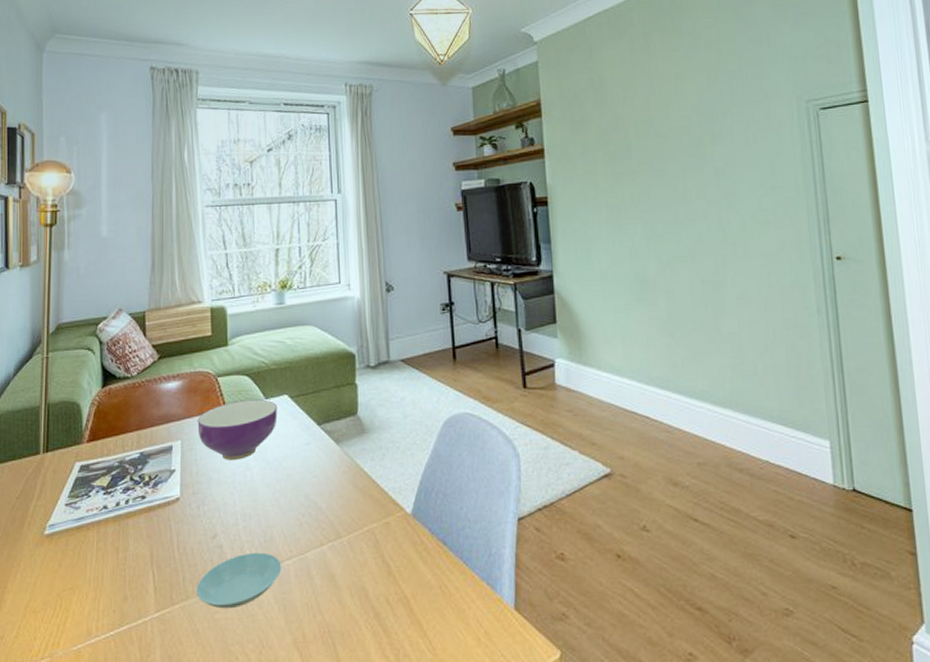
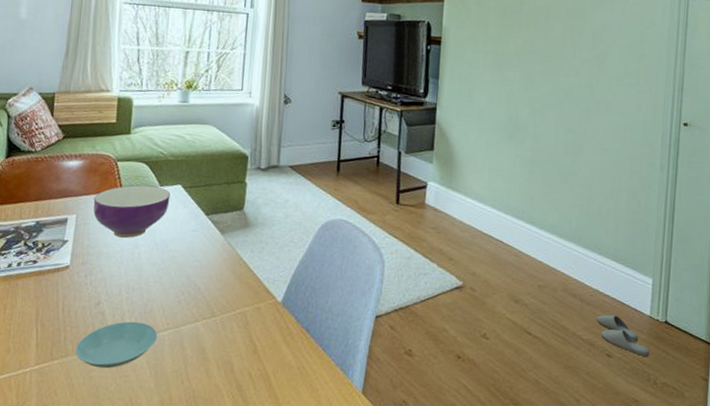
slippers: none [771,488,840,533] -> present [596,314,649,356]

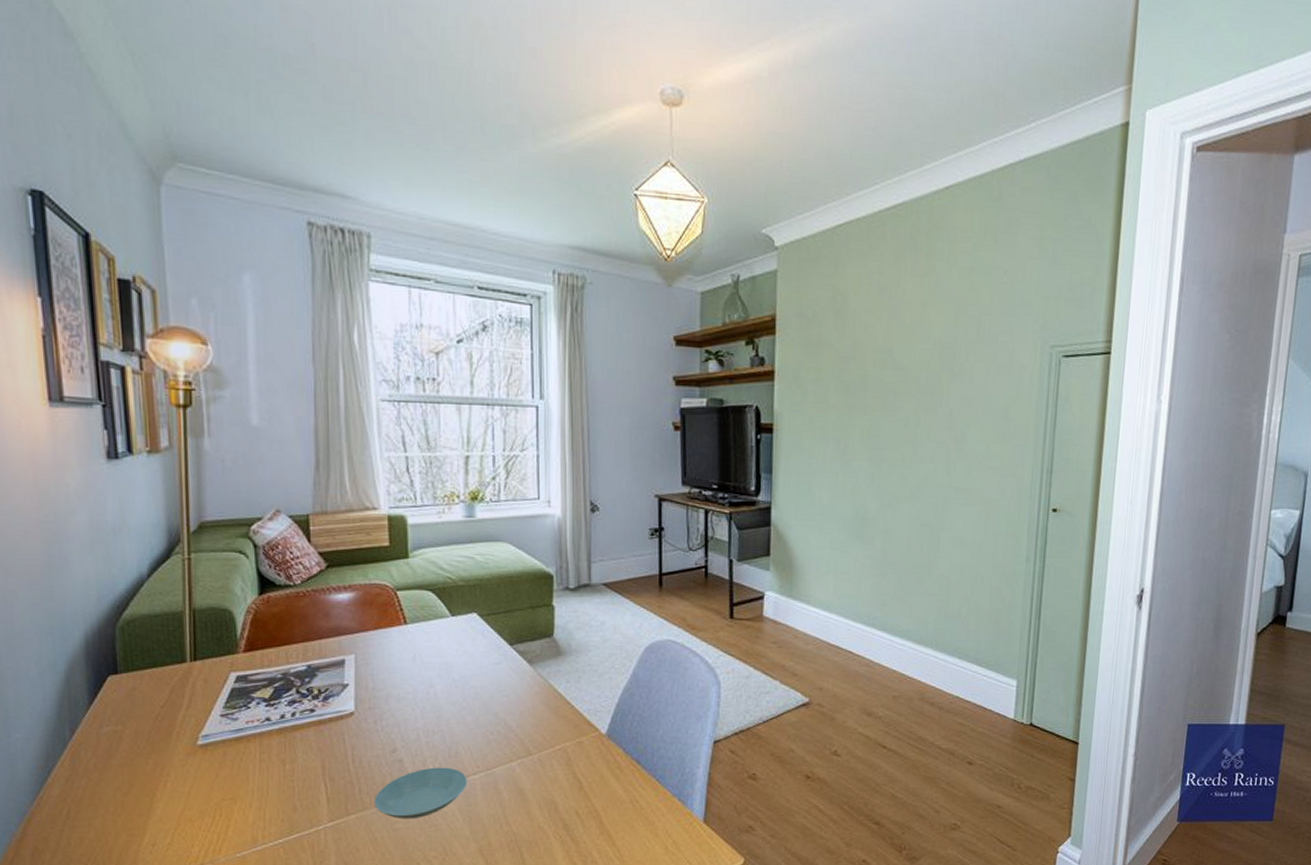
bowl: present [93,185,171,238] -> none [373,616,465,676]
slippers: present [596,314,649,356] -> none [956,721,1013,761]

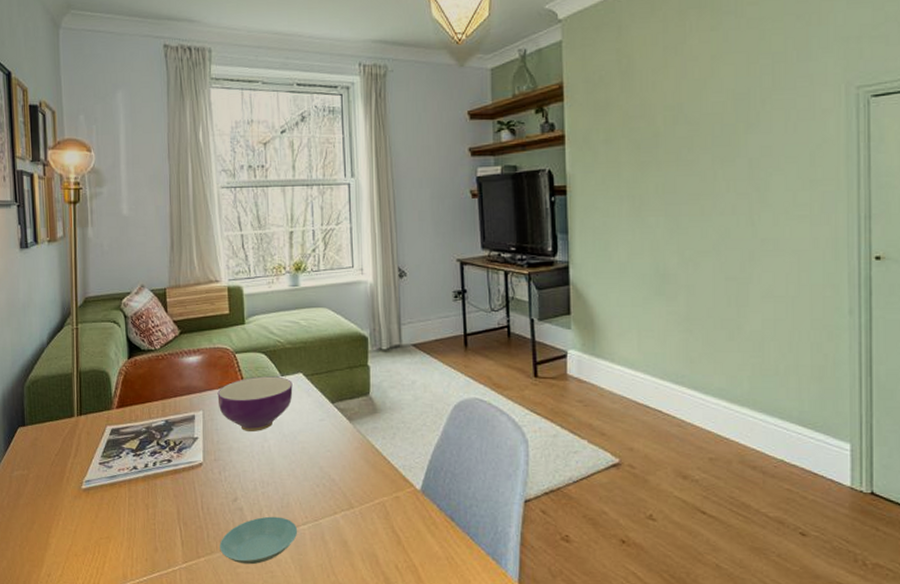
bowl: none [373,616,465,676] -> present [217,376,293,431]

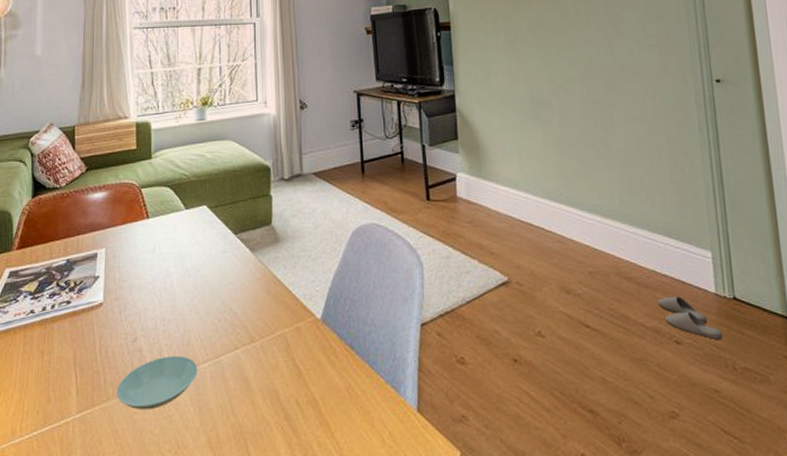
bowl: present [217,376,293,431] -> none [121,210,197,267]
slippers: none [784,487,853,534] -> present [657,296,722,339]

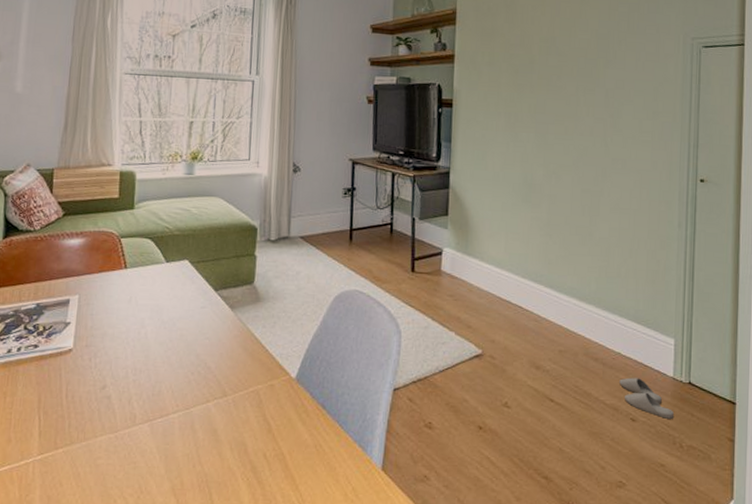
saucer: present [116,356,198,410] -> none [81,404,167,456]

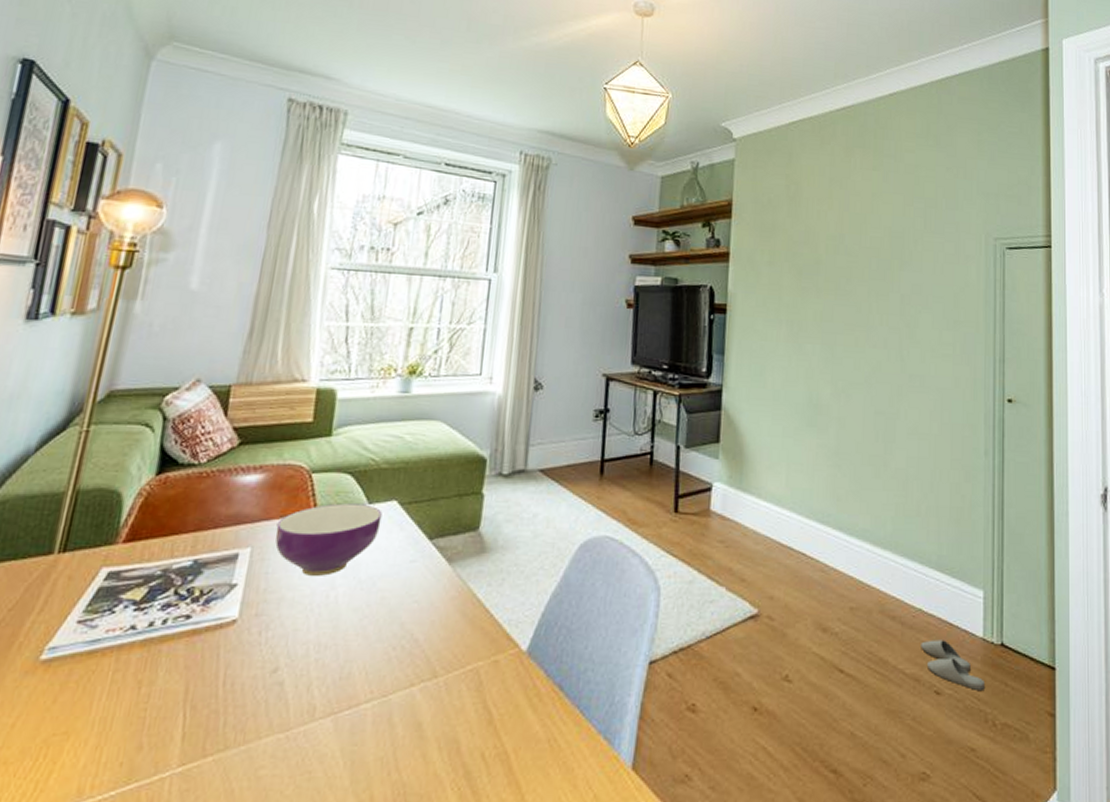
bowl: none [96,262,177,318] -> present [275,503,383,576]

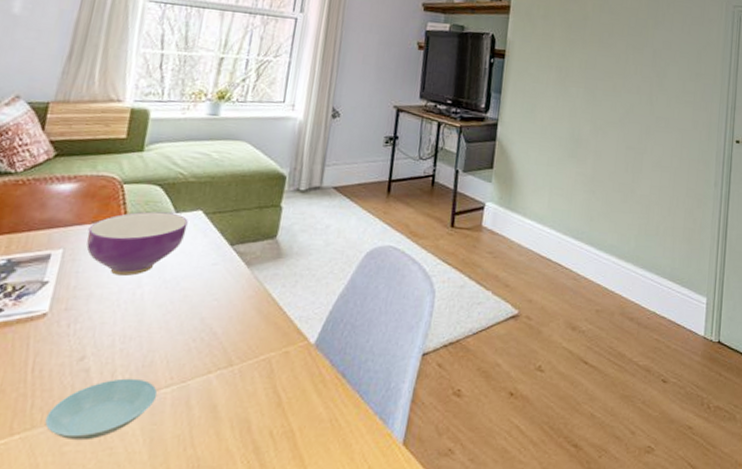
saucer: none [239,692,357,763] -> present [45,378,158,441]
slippers: present [921,639,984,690] -> none [653,337,703,379]

